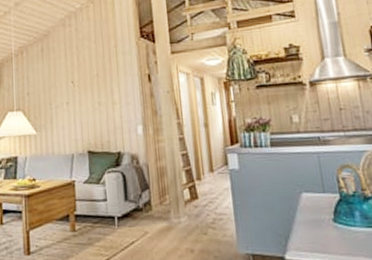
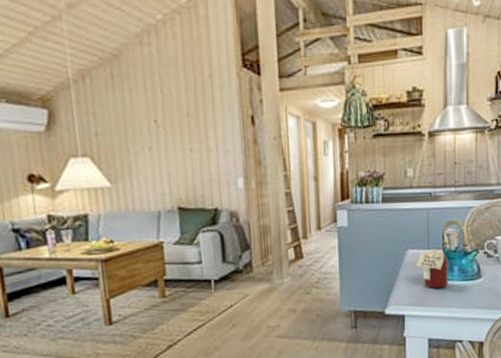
jar: none [312,193,351,235] -> present [415,249,448,289]

